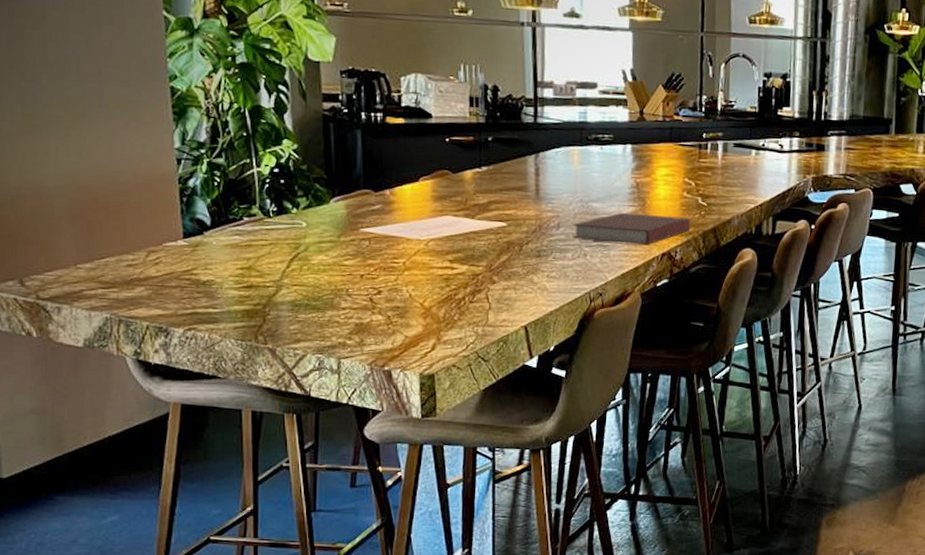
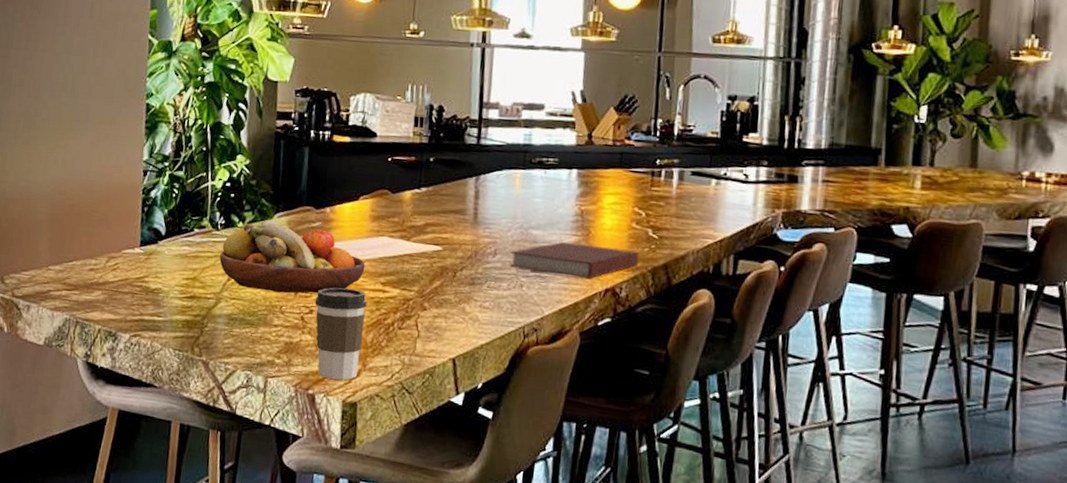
fruit bowl: none [275,204,431,277] -> present [219,219,366,293]
coffee cup: none [382,267,436,355] -> present [314,287,367,380]

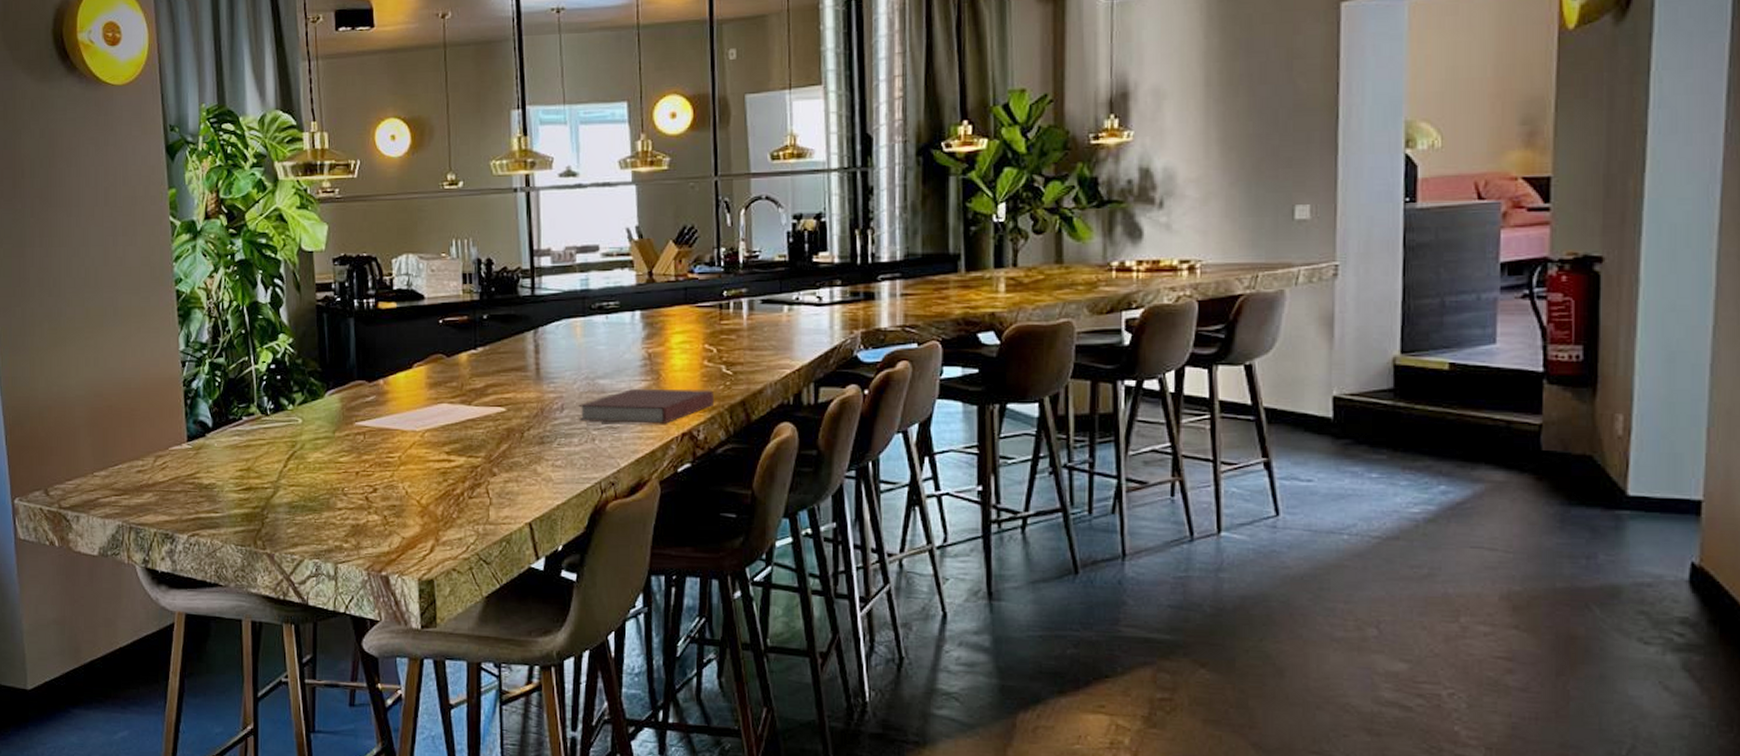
fruit bowl: present [219,219,366,293] -> none [273,398,427,474]
coffee cup: present [314,287,367,380] -> none [378,461,433,559]

